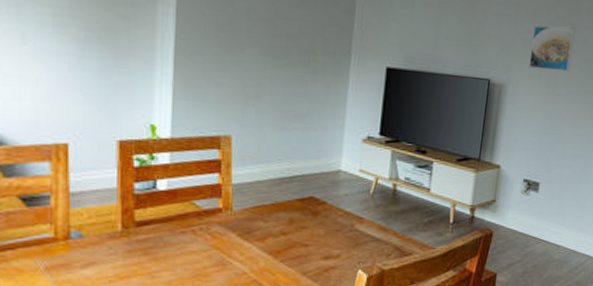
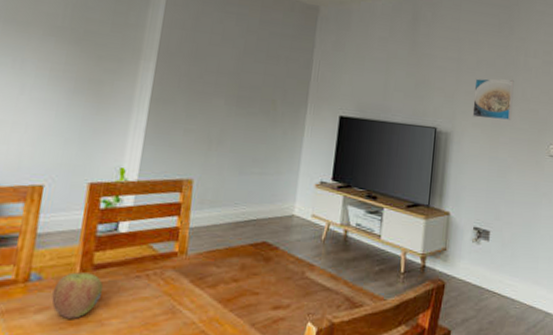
apple: none [97,229,149,272] -> present [51,272,104,319]

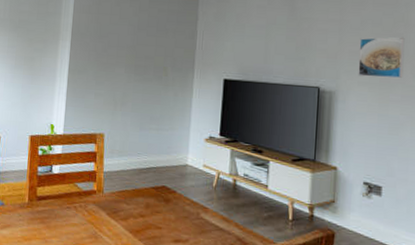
apple: present [51,272,104,319] -> none [11,201,45,236]

